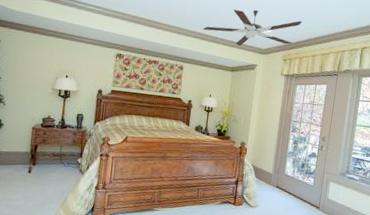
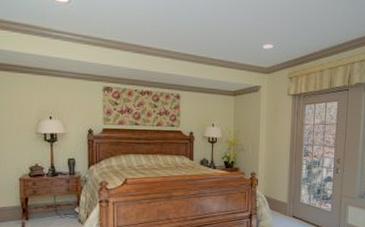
ceiling fan: present [203,10,302,46] -> none [197,24,306,67]

